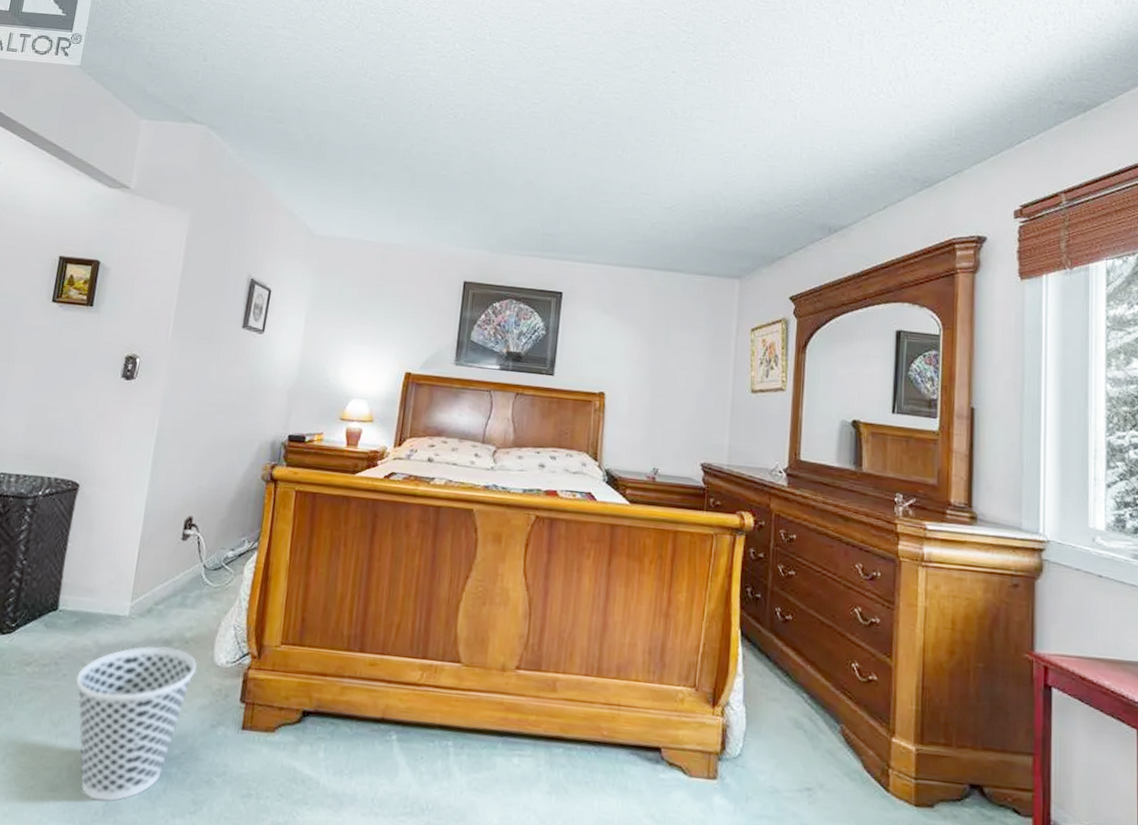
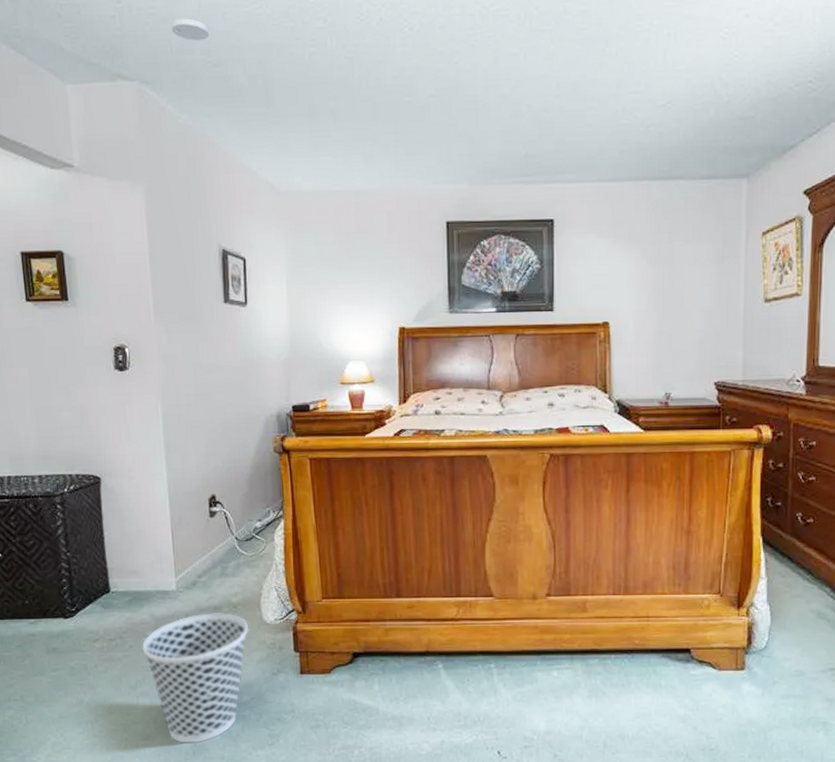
smoke detector: none [246,80,279,101] -> present [171,18,210,41]

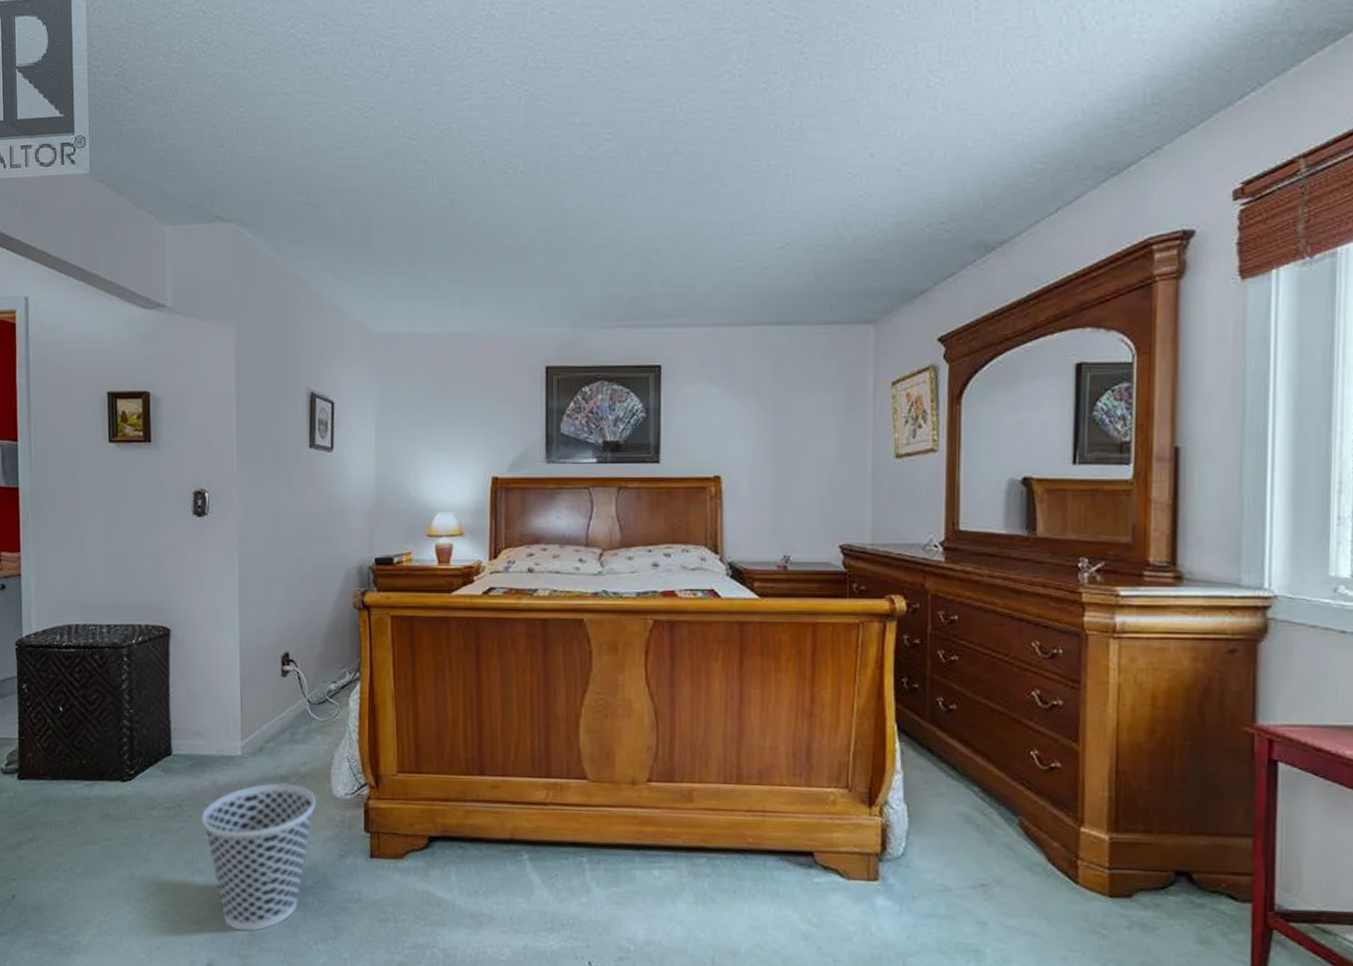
smoke detector: present [171,18,210,41] -> none [272,161,310,183]

